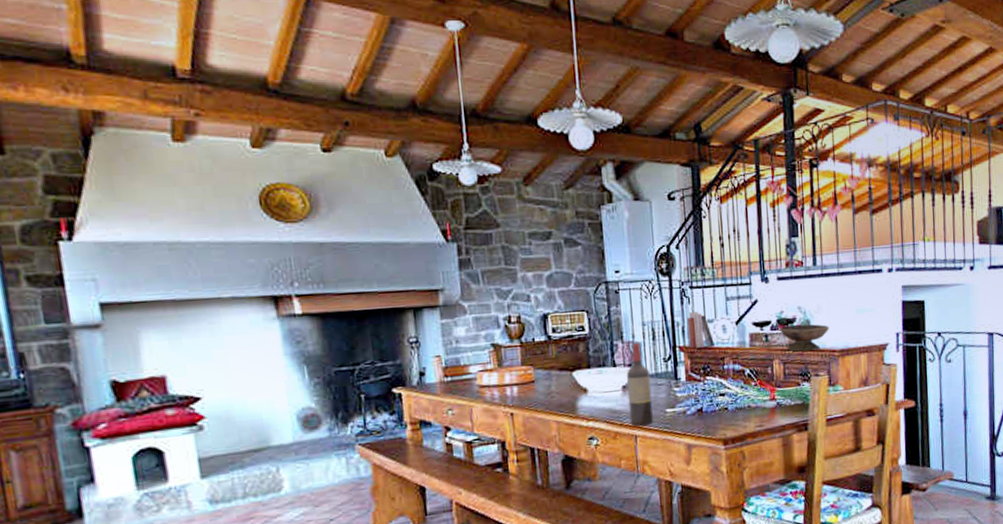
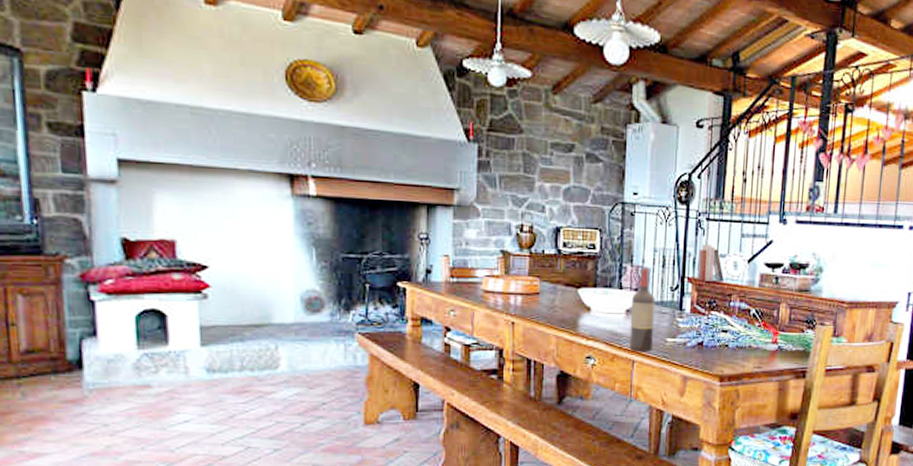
decorative bowl: present [780,324,829,352] -> none [791,270,841,299]

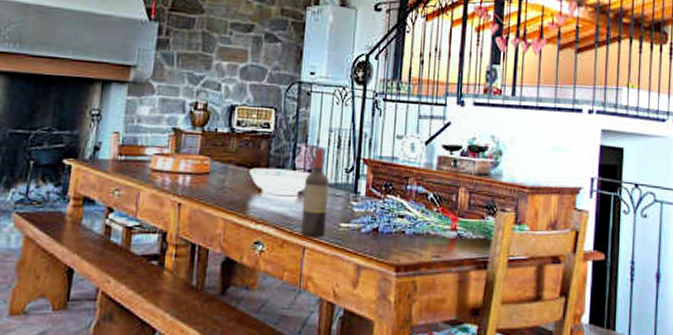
books: present [698,244,724,282] -> none [374,125,401,164]

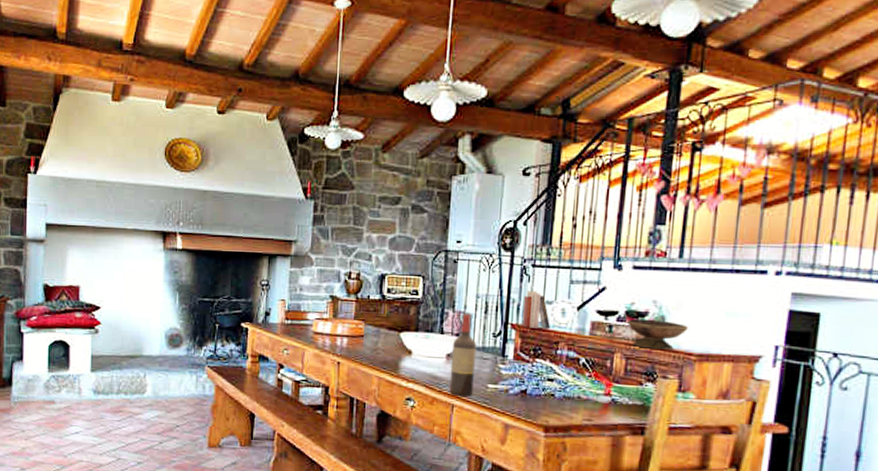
books: none [374,125,401,164] -> present [522,291,550,329]
decorative bowl: none [470,153,521,183] -> present [627,318,688,350]

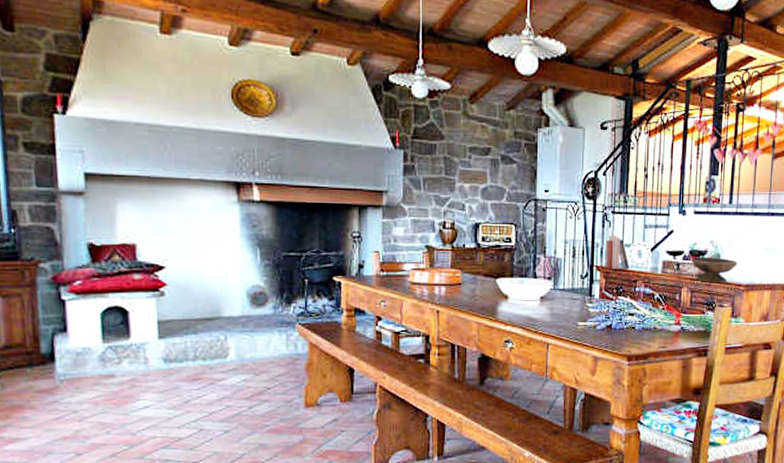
wine bottle: present [449,312,477,398] -> none [544,257,567,336]

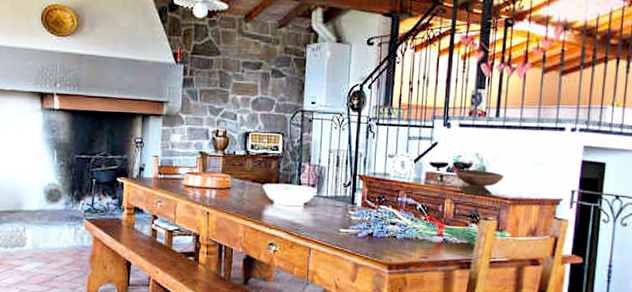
books: present [606,235,629,269] -> none [369,146,392,179]

